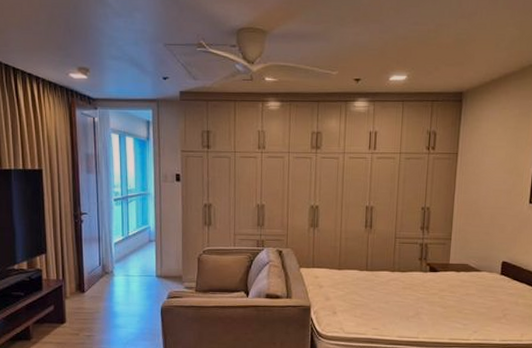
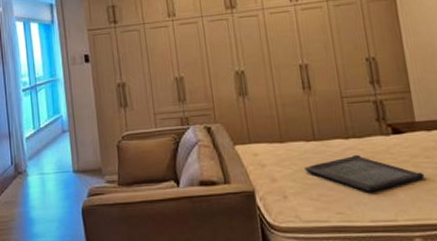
serving tray: none [354,284,447,315] -> present [305,154,425,192]

